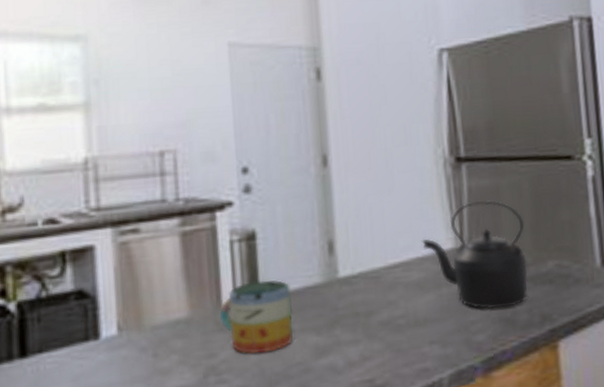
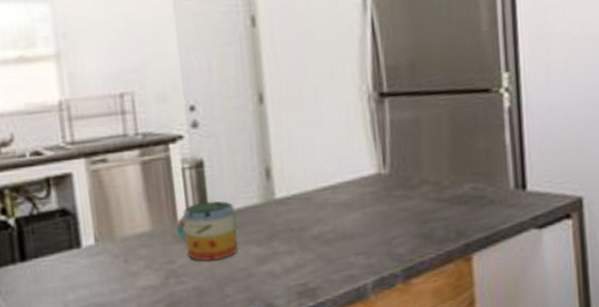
kettle: present [422,200,528,310] -> none [348,131,445,227]

